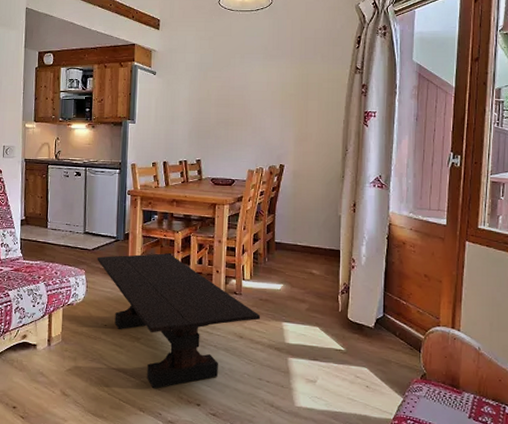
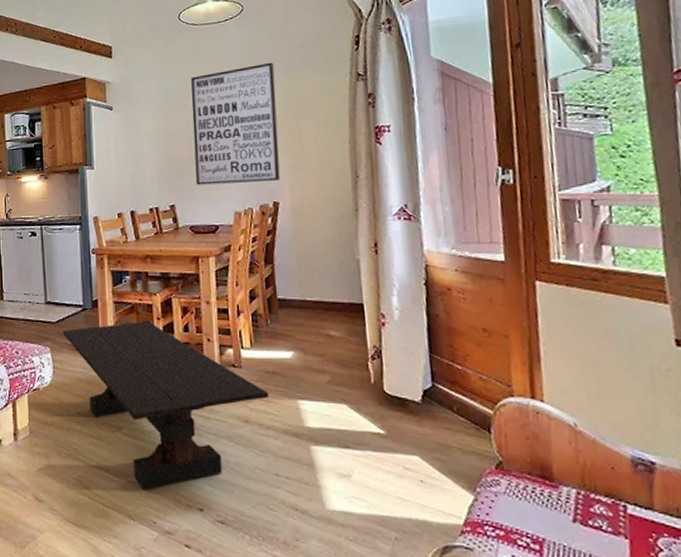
wall art: none [220,49,292,147] -> present [191,62,281,185]

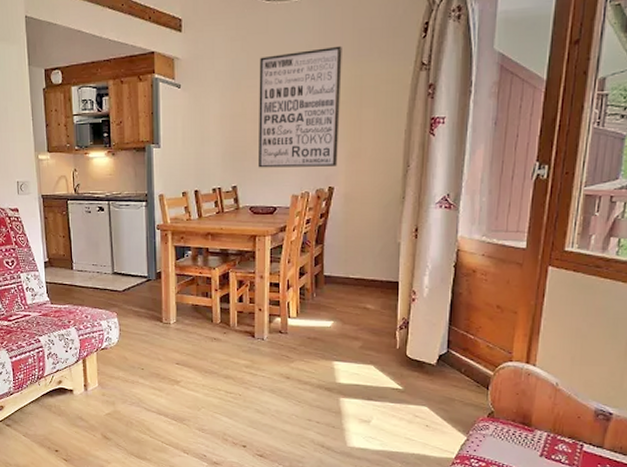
coffee table: present [63,321,270,491] -> none [128,292,309,431]

